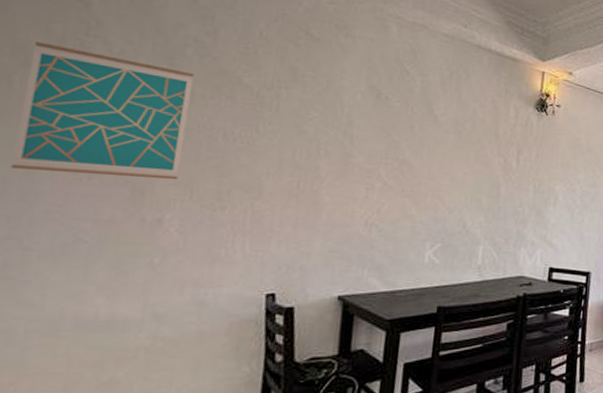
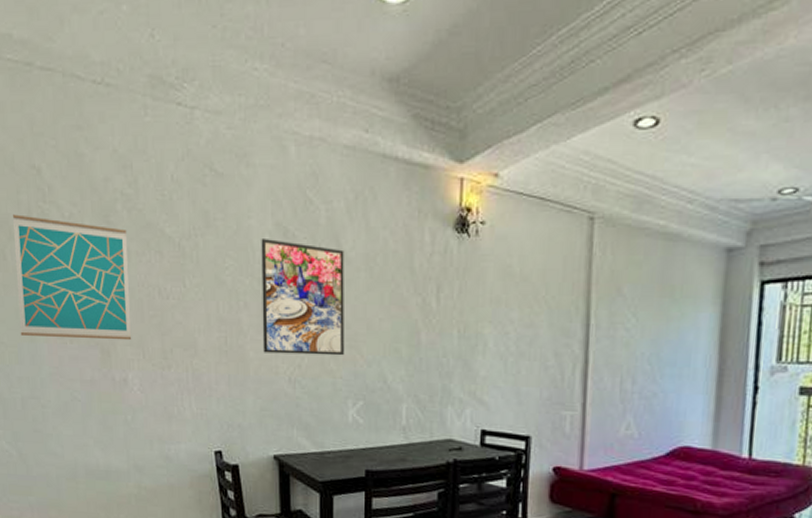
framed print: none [340,98,436,203] -> present [261,239,344,356]

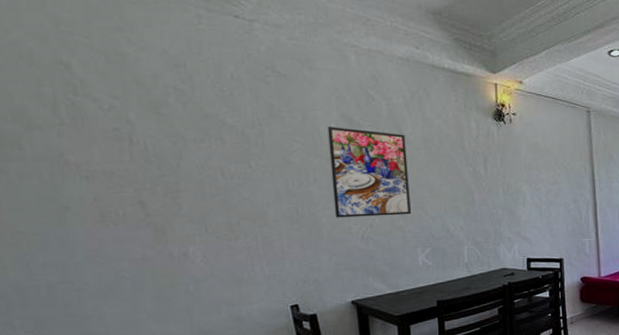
wall art: present [13,214,132,341] -> none [32,106,192,223]

